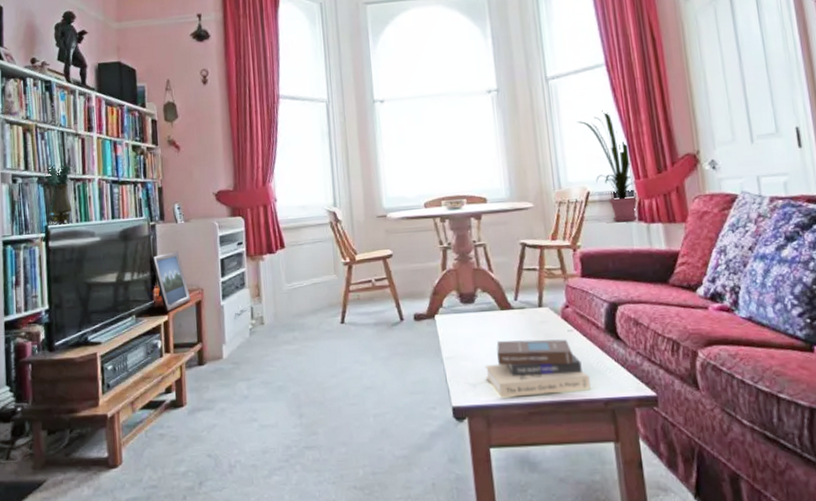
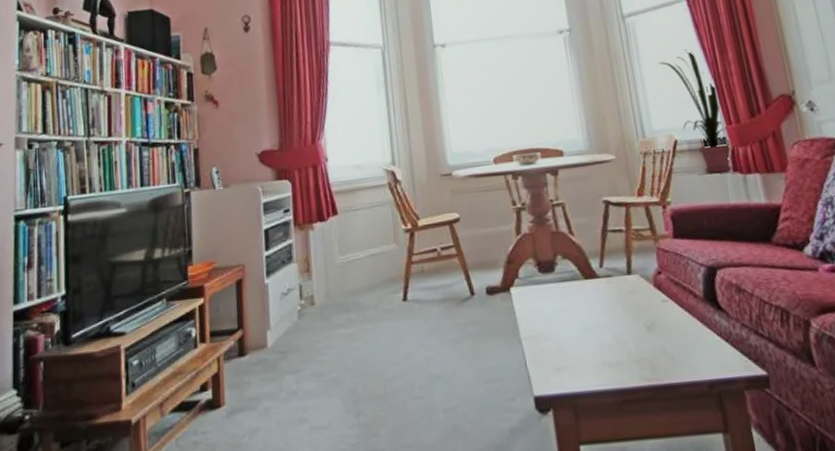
vase: present [44,164,72,222] -> none [65,125,95,192]
picture frame: present [151,250,191,312] -> none [185,220,231,294]
books: present [484,339,591,398] -> none [569,311,692,384]

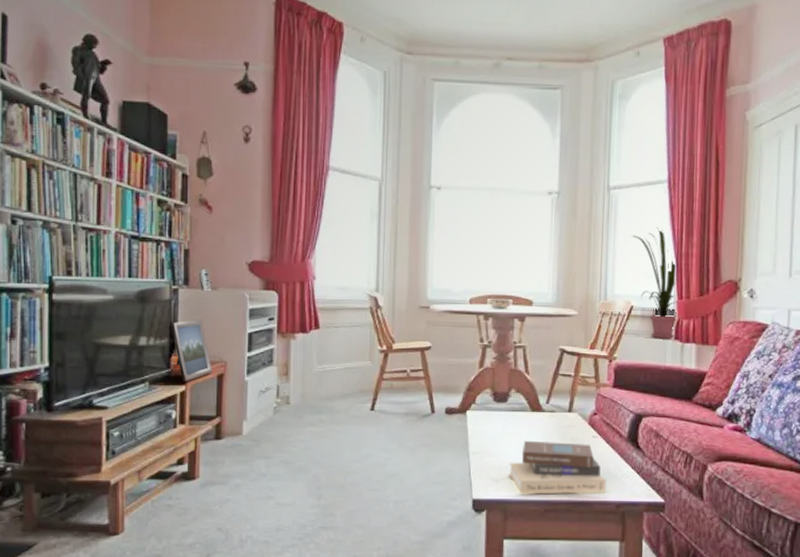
picture frame: none [185,220,231,294] -> present [171,318,213,382]
books: none [569,311,692,384] -> present [508,440,606,495]

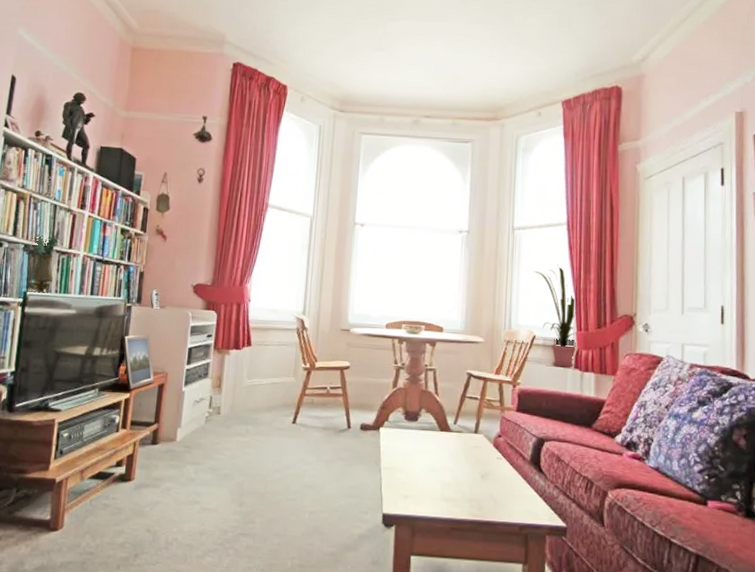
vase: none [51,208,83,273] -> present [29,234,58,290]
books: present [508,440,606,495] -> none [417,458,510,515]

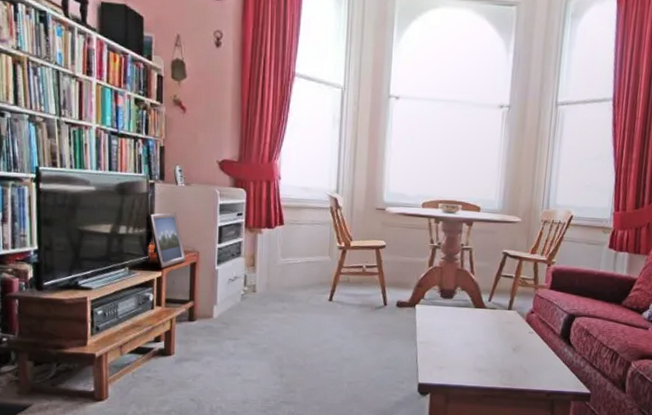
vase: present [29,234,58,290] -> none [36,103,66,165]
house plant: present [534,264,576,368] -> none [575,143,615,248]

